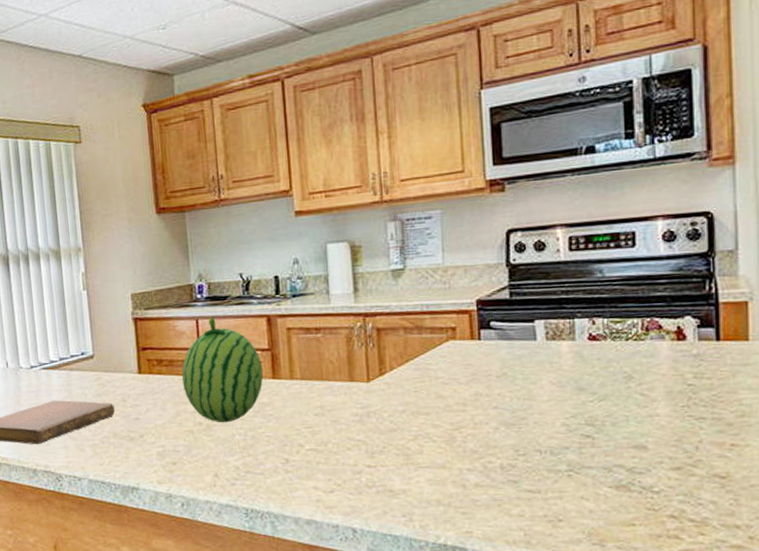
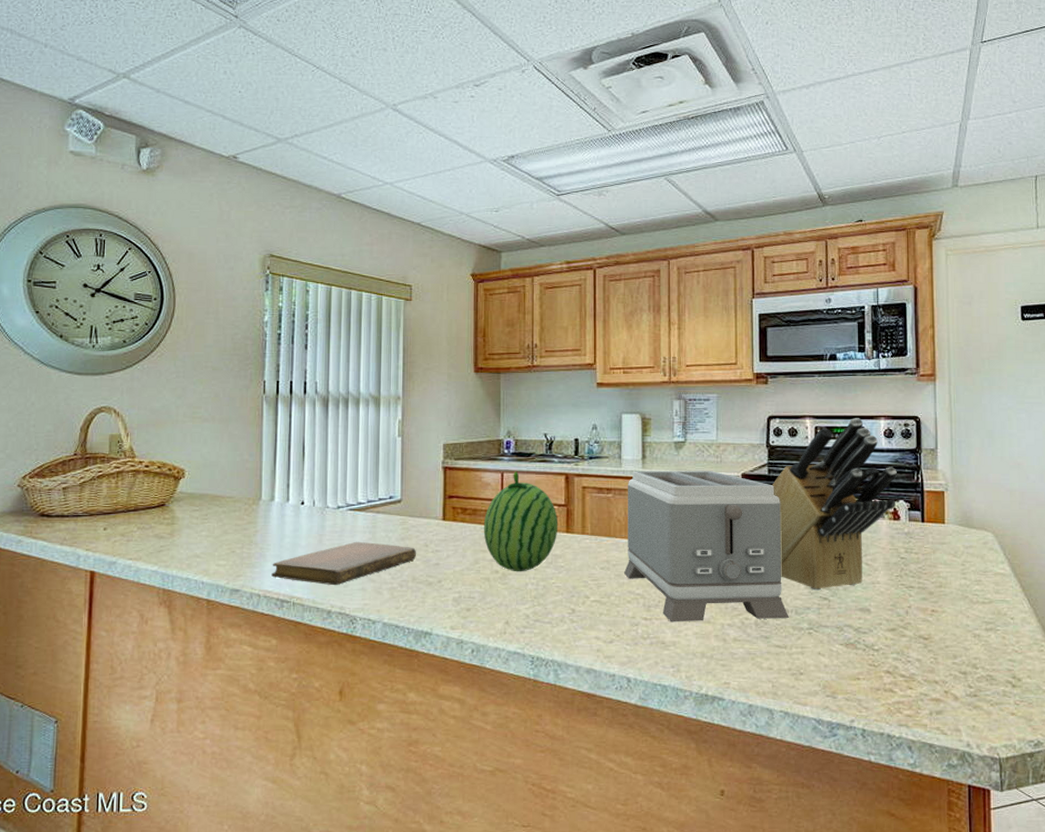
toaster: none [339,299,542,469] -> present [624,470,789,622]
knife block: none [514,221,681,428] -> present [771,418,897,591]

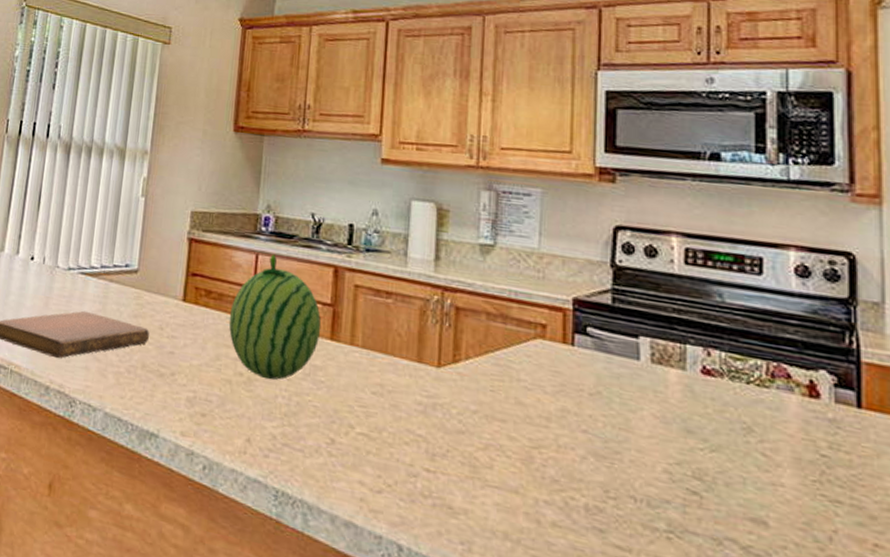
toaster: present [624,470,789,622] -> none [402,274,637,511]
knife block: present [771,418,897,591] -> none [616,243,816,484]

